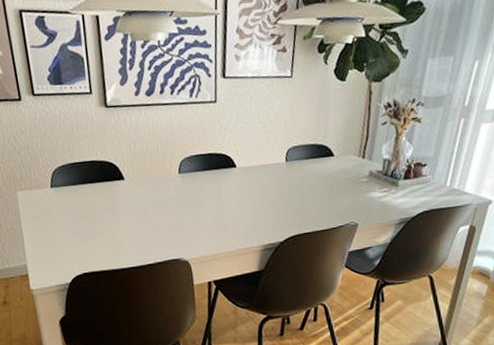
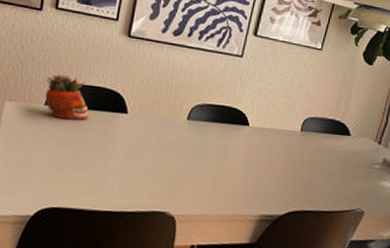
succulent planter: none [45,156,92,197] -> present [45,74,89,120]

